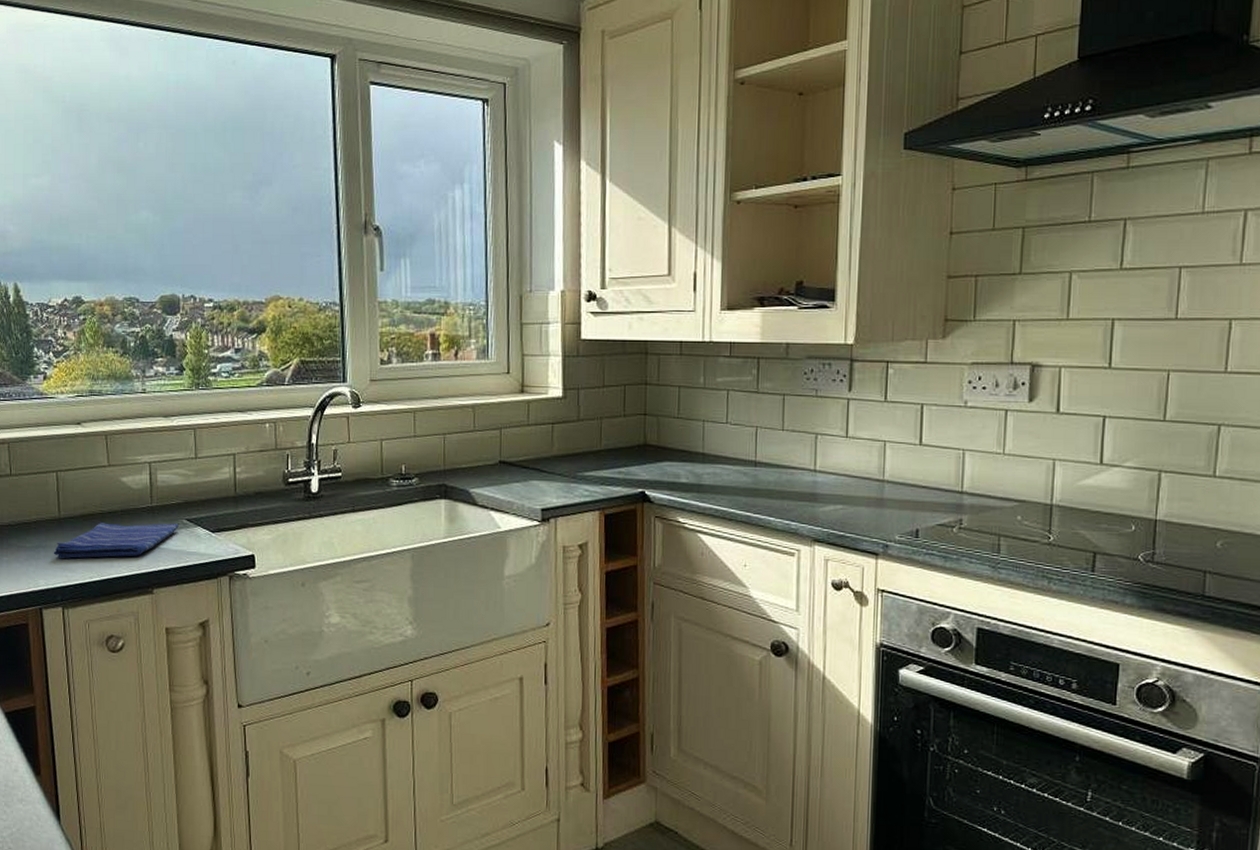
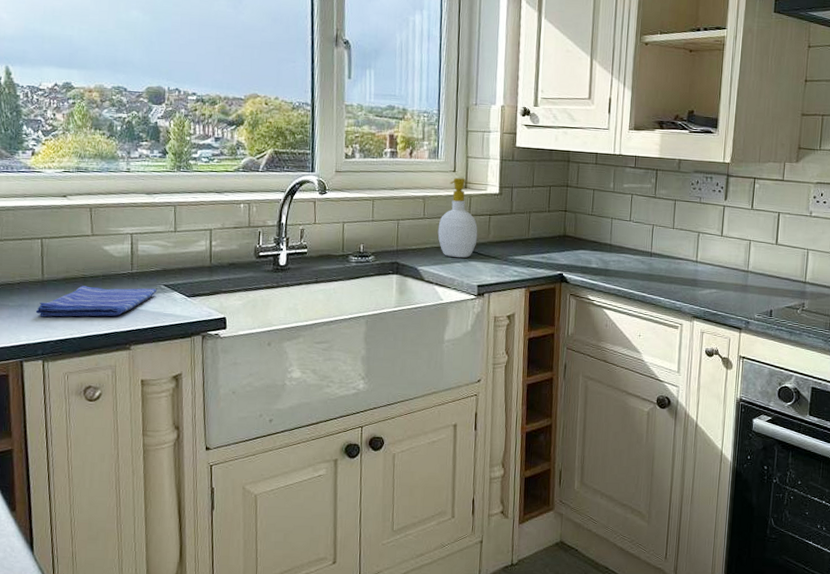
soap bottle: none [491,380,539,477] -> present [437,177,478,259]

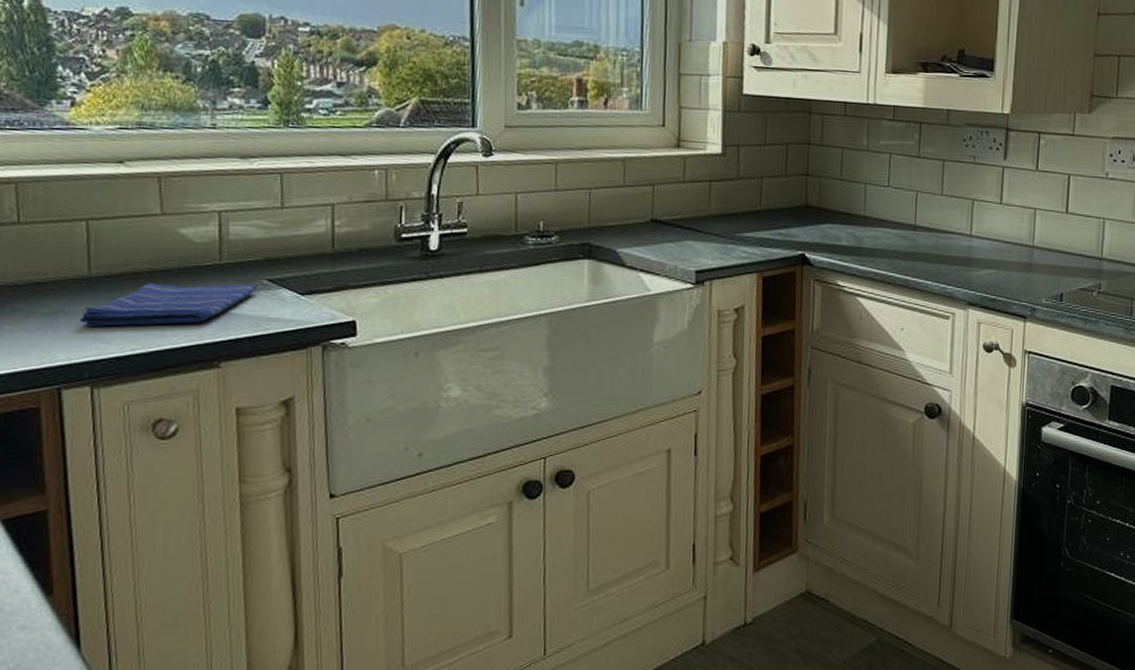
soap bottle: present [437,177,478,259] -> none [642,133,695,237]

